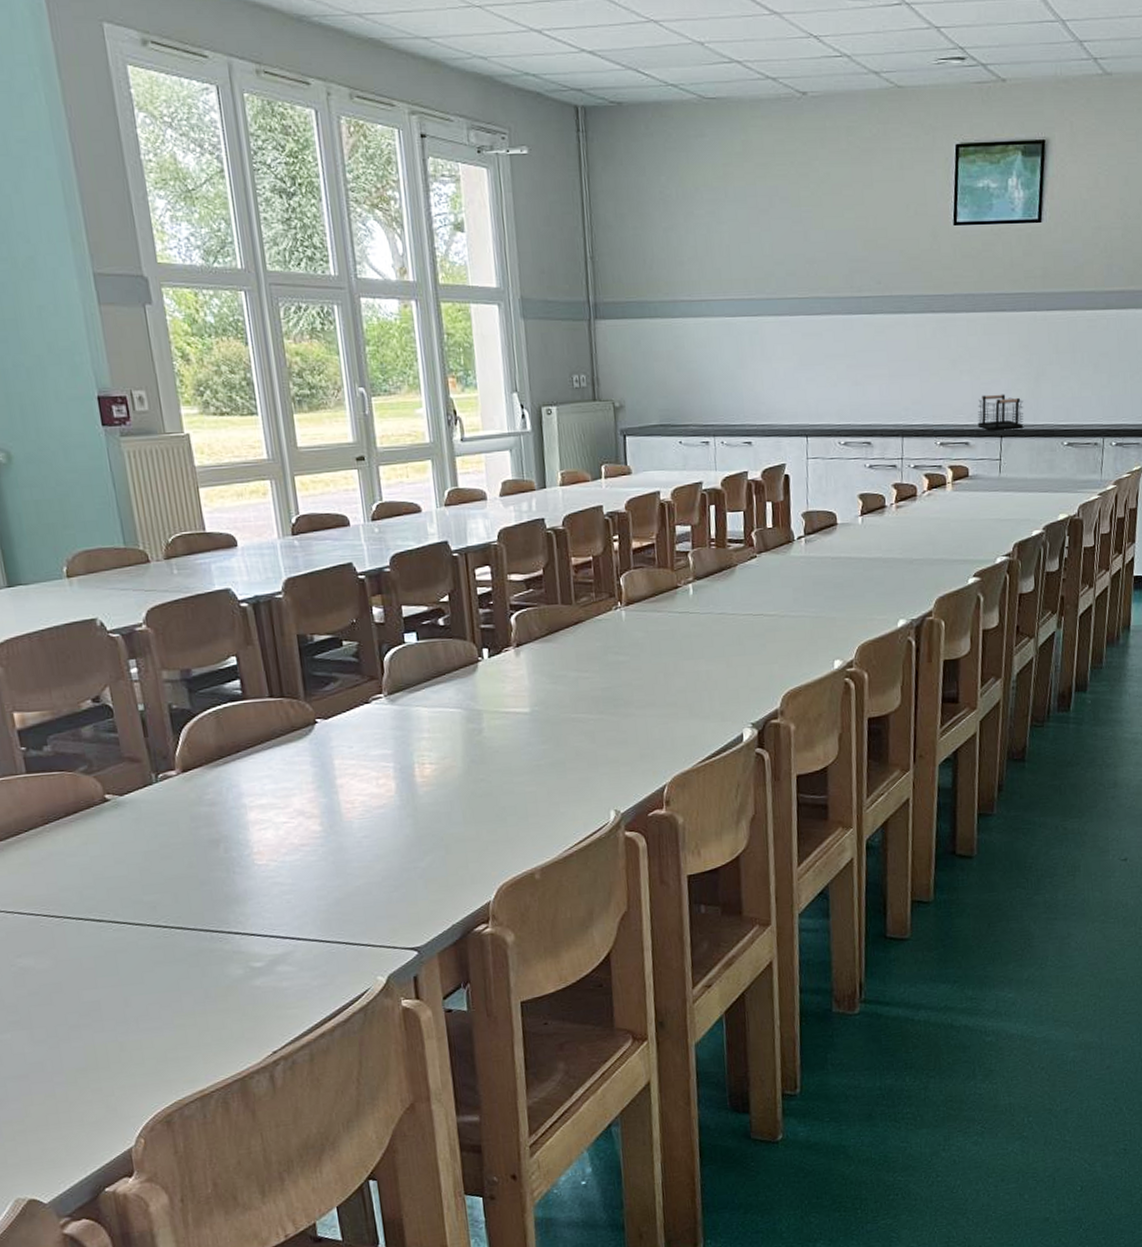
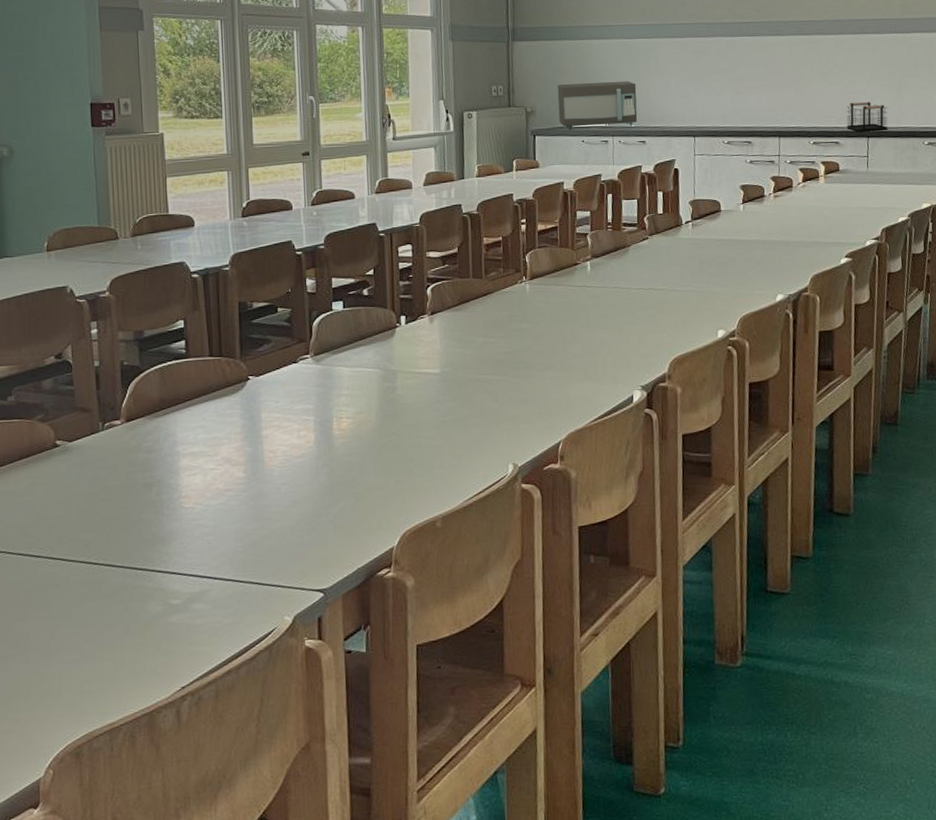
microwave: none [648,368,742,428] -> present [557,80,638,130]

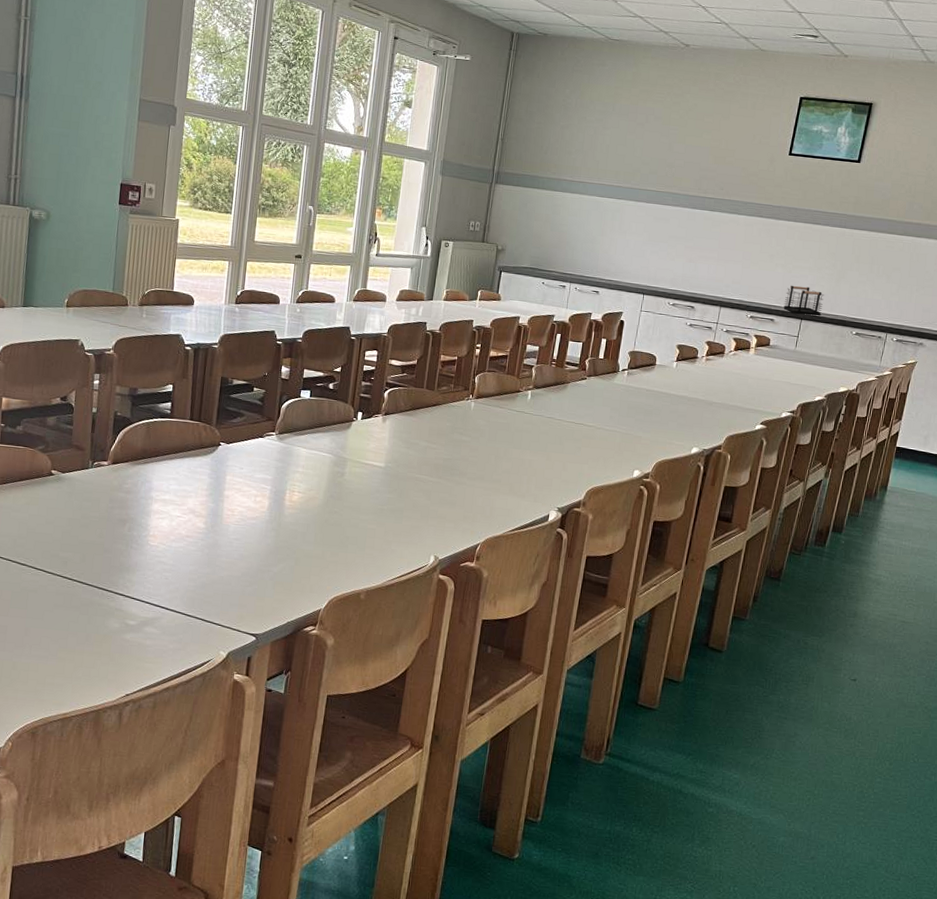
microwave: present [557,80,638,130] -> none [525,229,600,277]

